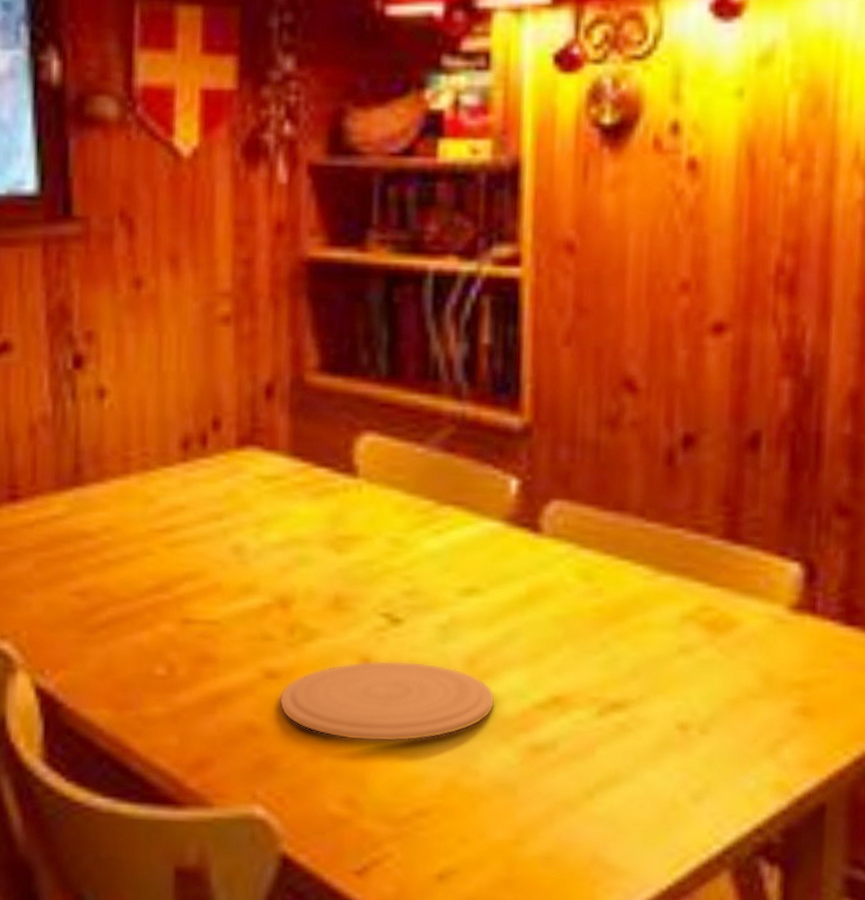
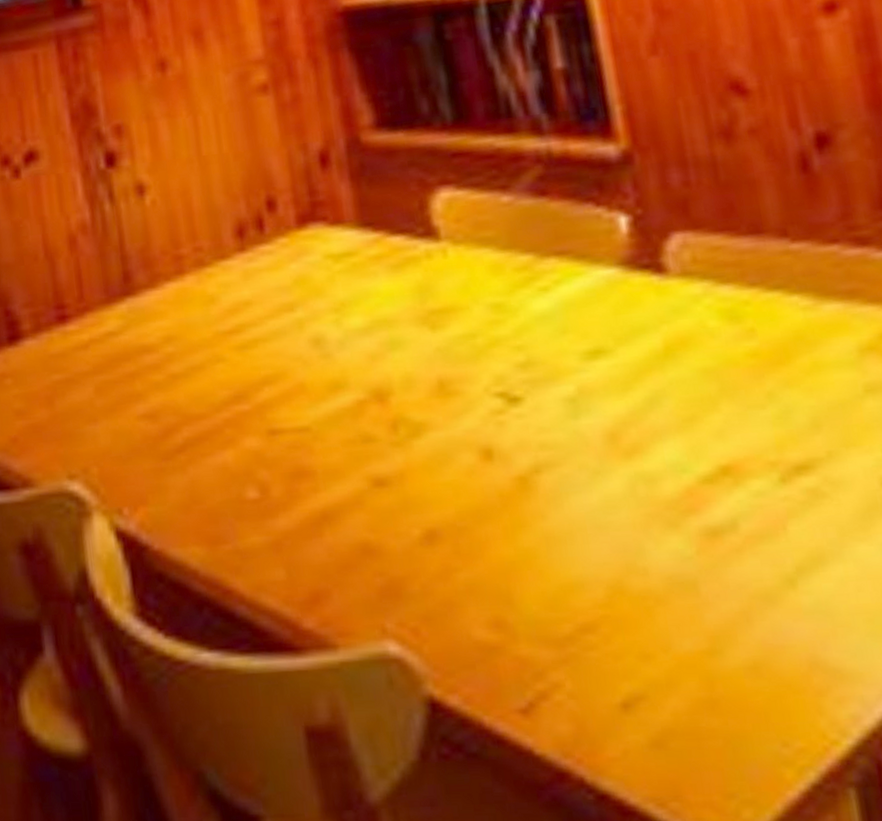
plate: present [279,660,496,742] -> none [393,444,652,549]

